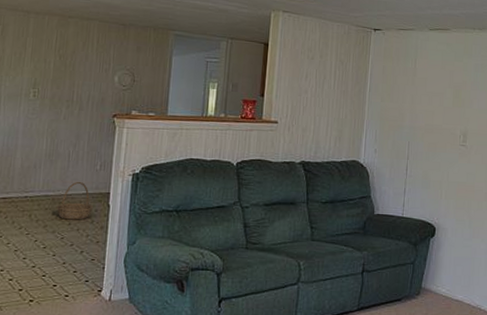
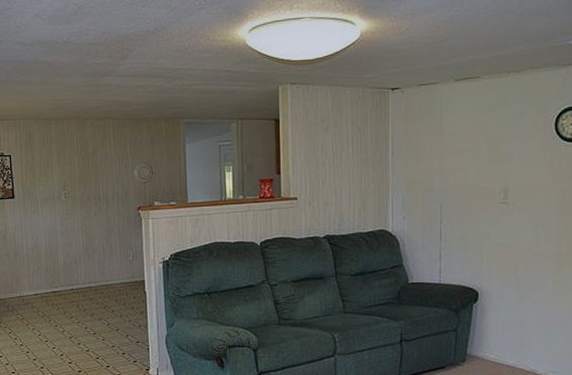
basket: present [56,181,94,220] -> none [99,272,132,308]

